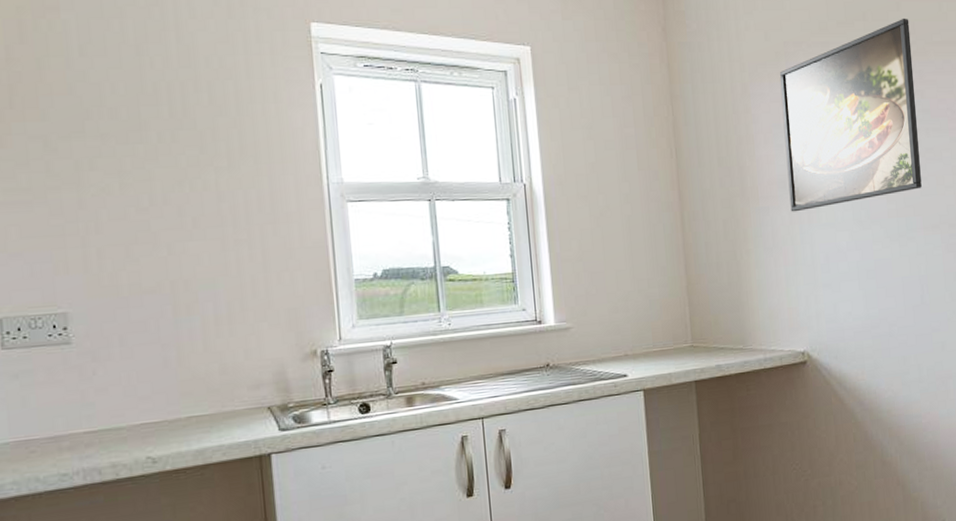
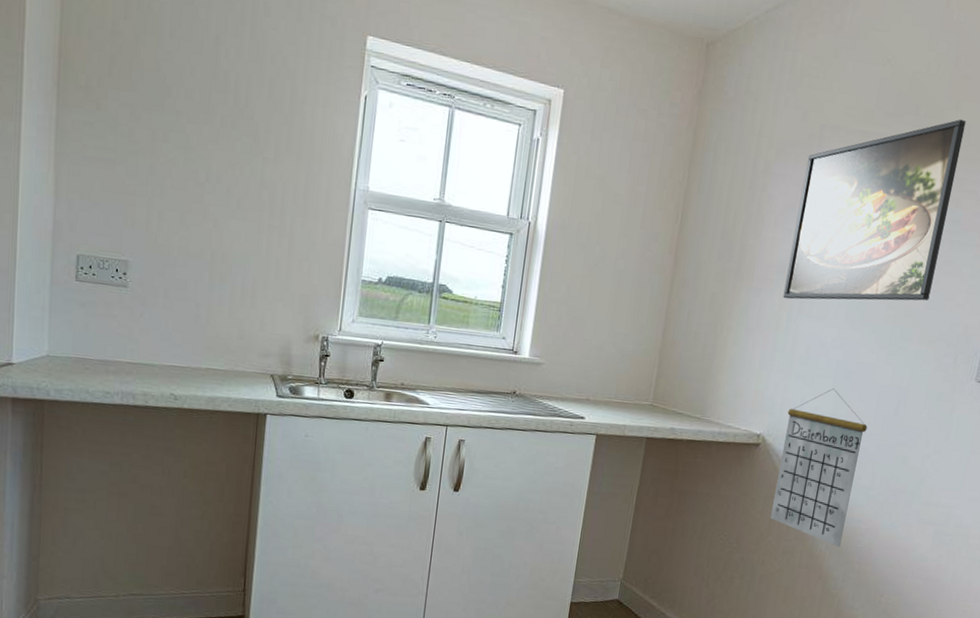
calendar: none [824,289,908,448] -> present [770,388,867,548]

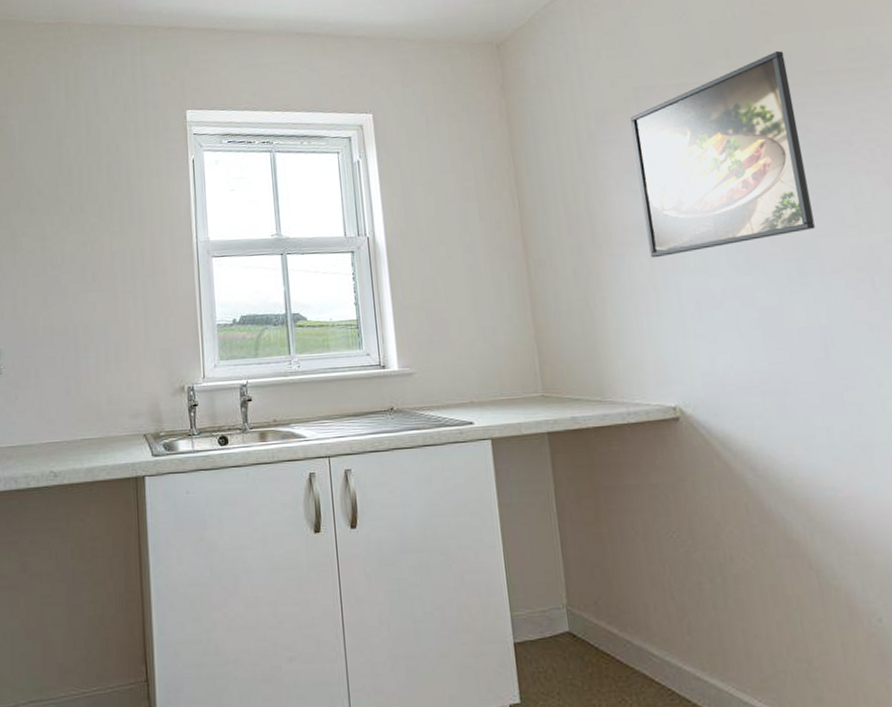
calendar: present [770,388,867,548] -> none [698,340,821,526]

